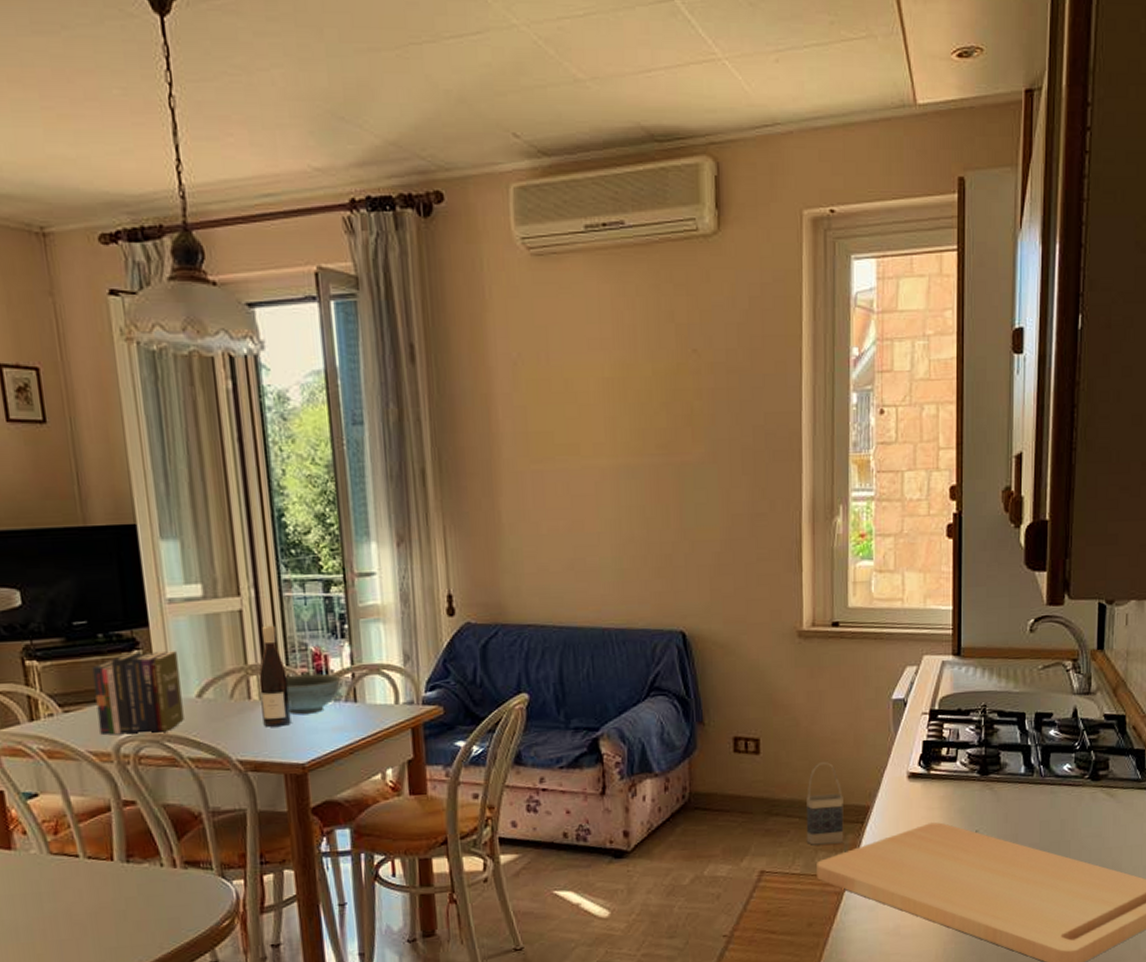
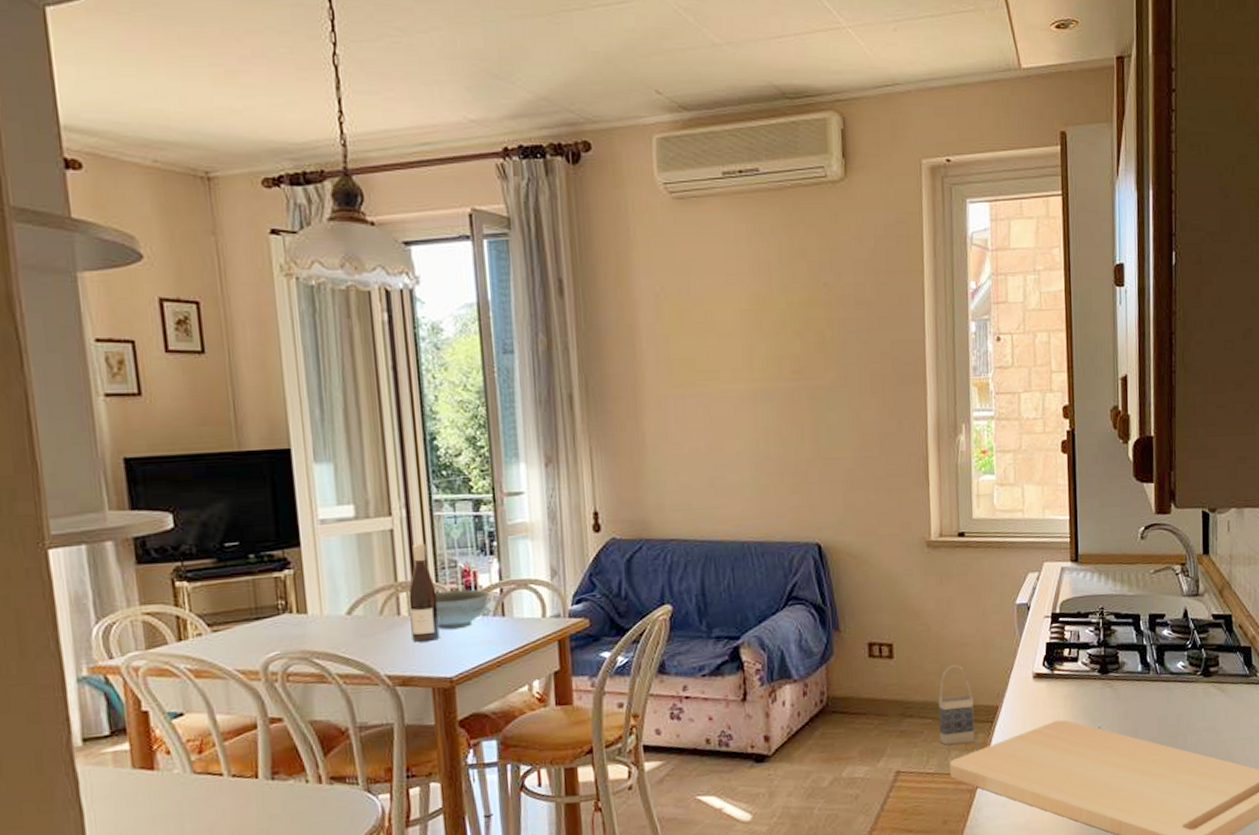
books: present [92,651,184,735] -> none [242,570,333,654]

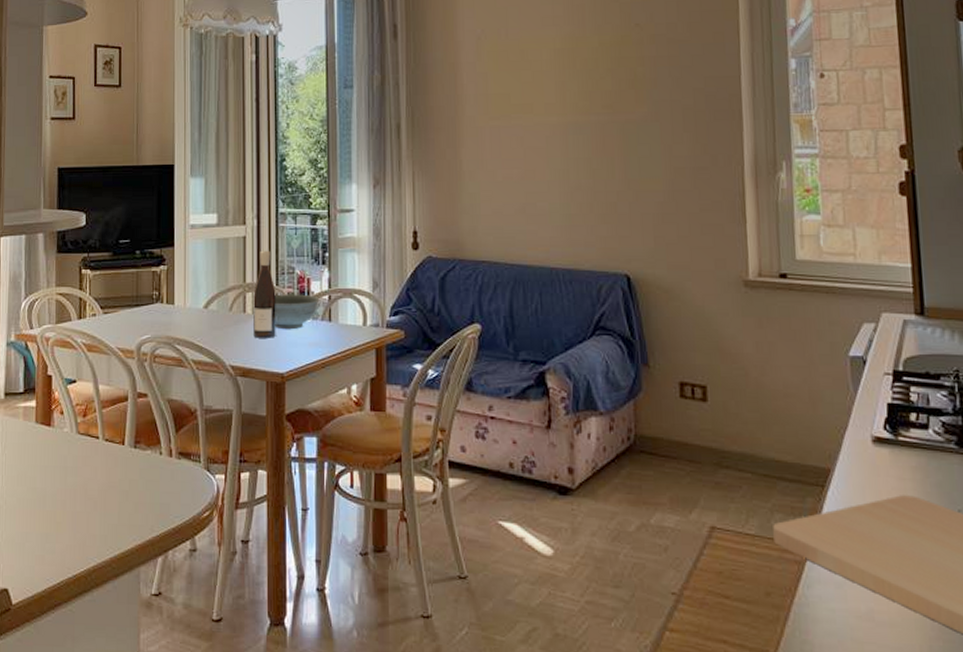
bag: present [938,664,975,745] -> none [759,416,803,506]

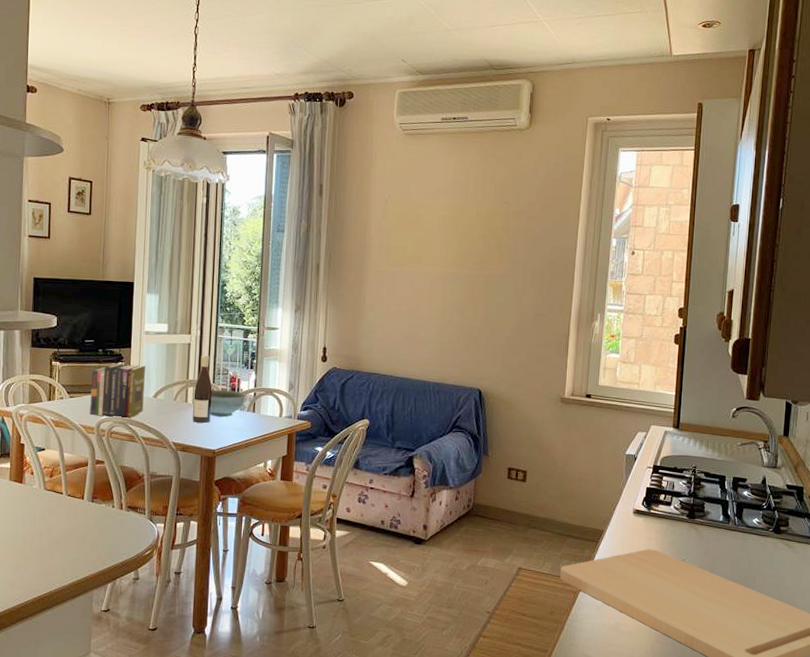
books: none [128,267,192,336] -> present [90,363,145,418]

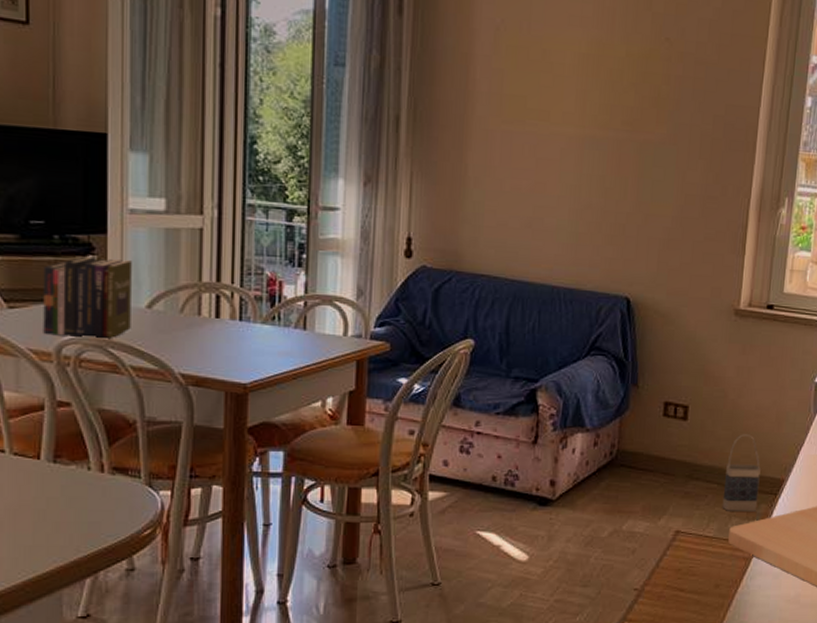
bottle: present [192,355,212,423] -> none [210,246,240,345]
bowl: present [210,389,246,417] -> none [237,296,292,337]
bag: none [554,494,584,555] -> present [722,434,761,511]

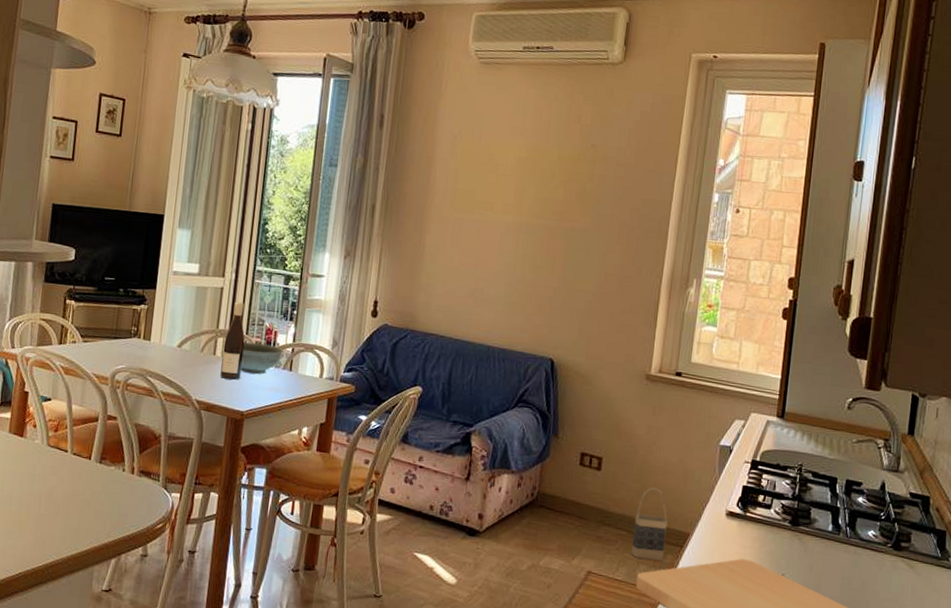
books: present [43,256,132,338] -> none [104,305,171,369]
bottle: none [210,246,240,345] -> present [220,302,245,380]
bowl: none [237,296,292,337] -> present [240,342,283,374]

